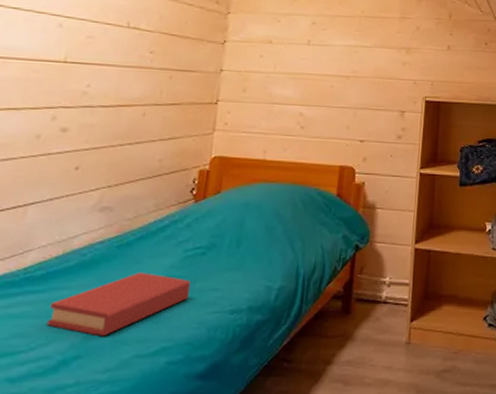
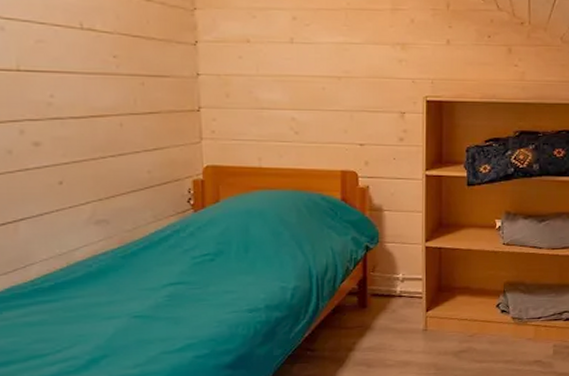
hardback book: present [47,272,190,337] -> none [66,279,204,338]

